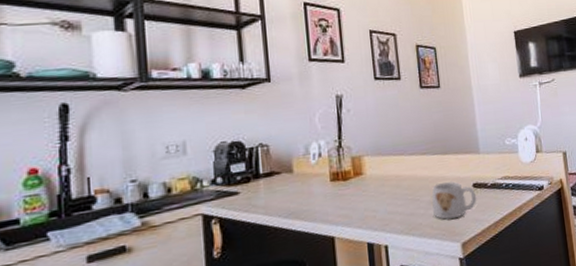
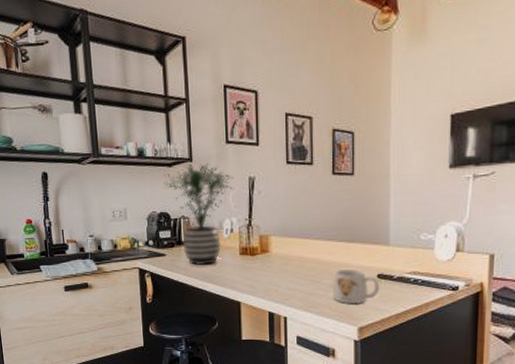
potted plant: none [235,82,320,202] -> present [163,163,234,266]

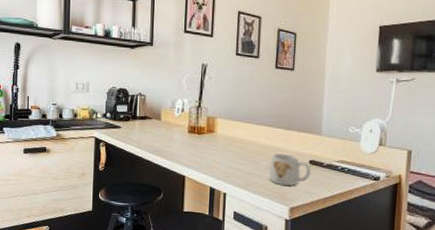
potted plant: present [163,163,234,266] -> none [125,47,189,140]

